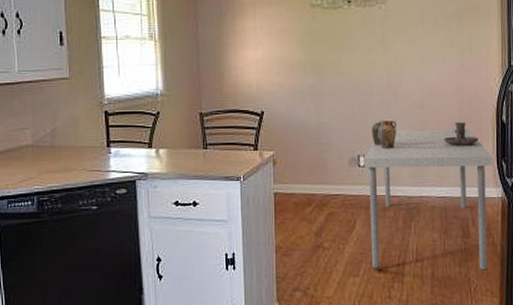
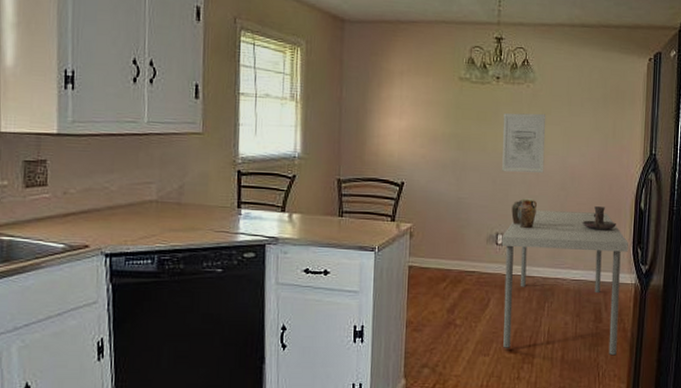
wall art: none [357,33,402,95] -> present [501,113,546,173]

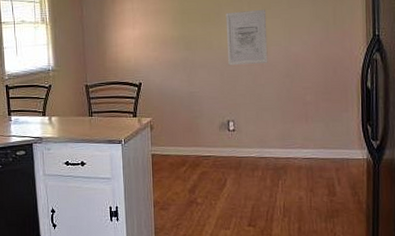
dining table: present [501,210,628,356] -> none [233,95,357,226]
jar set: present [511,198,537,229] -> none [240,87,264,115]
candle holder: present [582,206,616,230] -> none [309,89,343,111]

